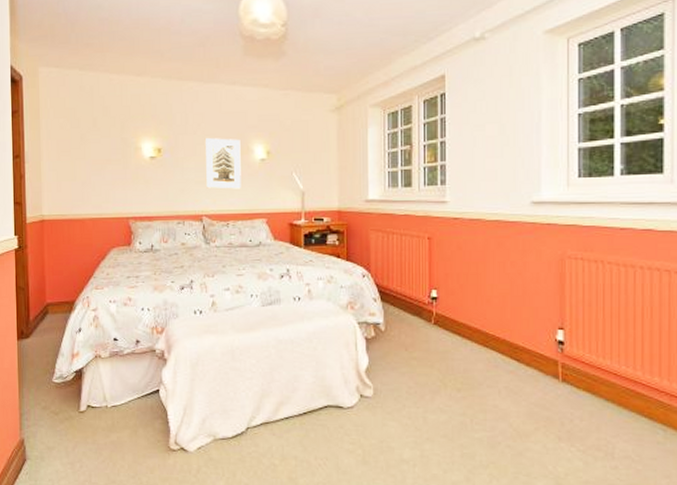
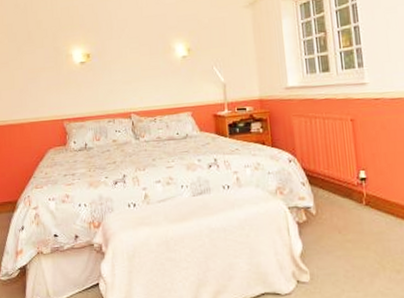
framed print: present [206,138,241,189] -> none [130,40,166,87]

